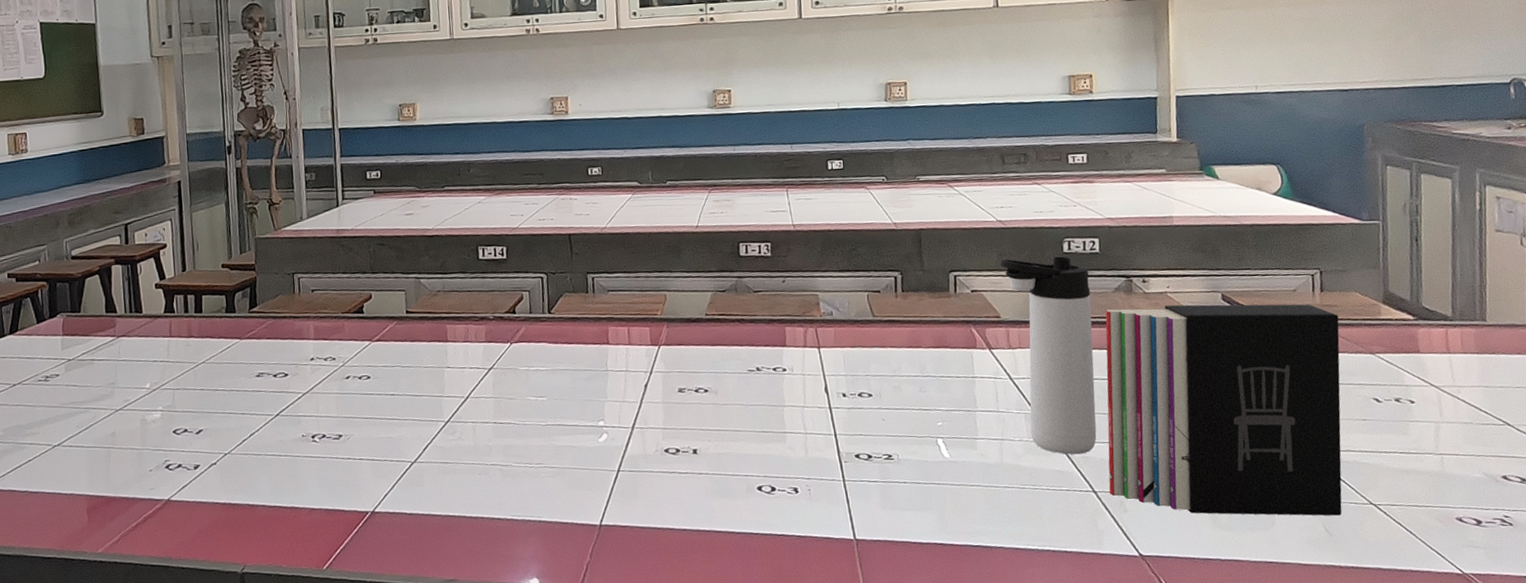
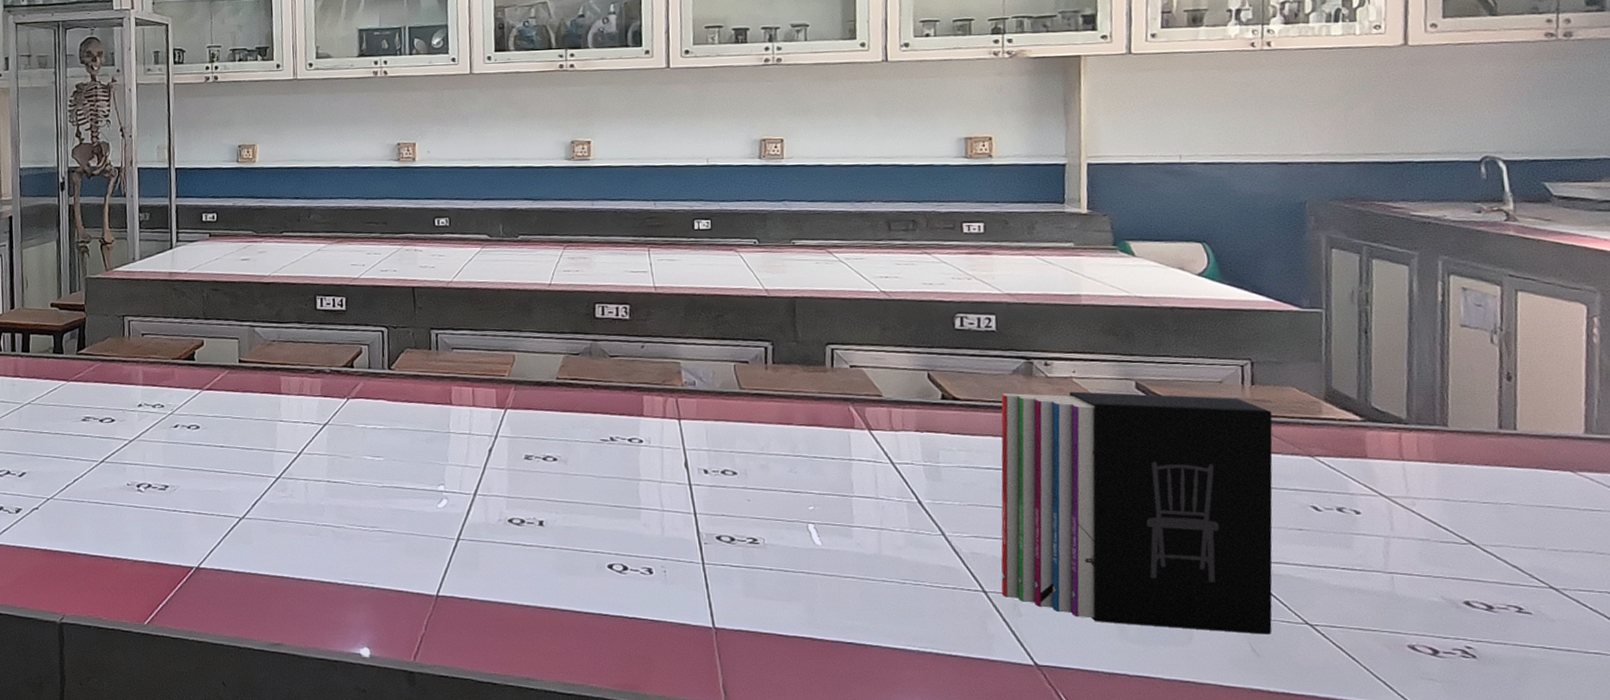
thermos bottle: present [1000,256,1097,455] -> none [883,333,989,550]

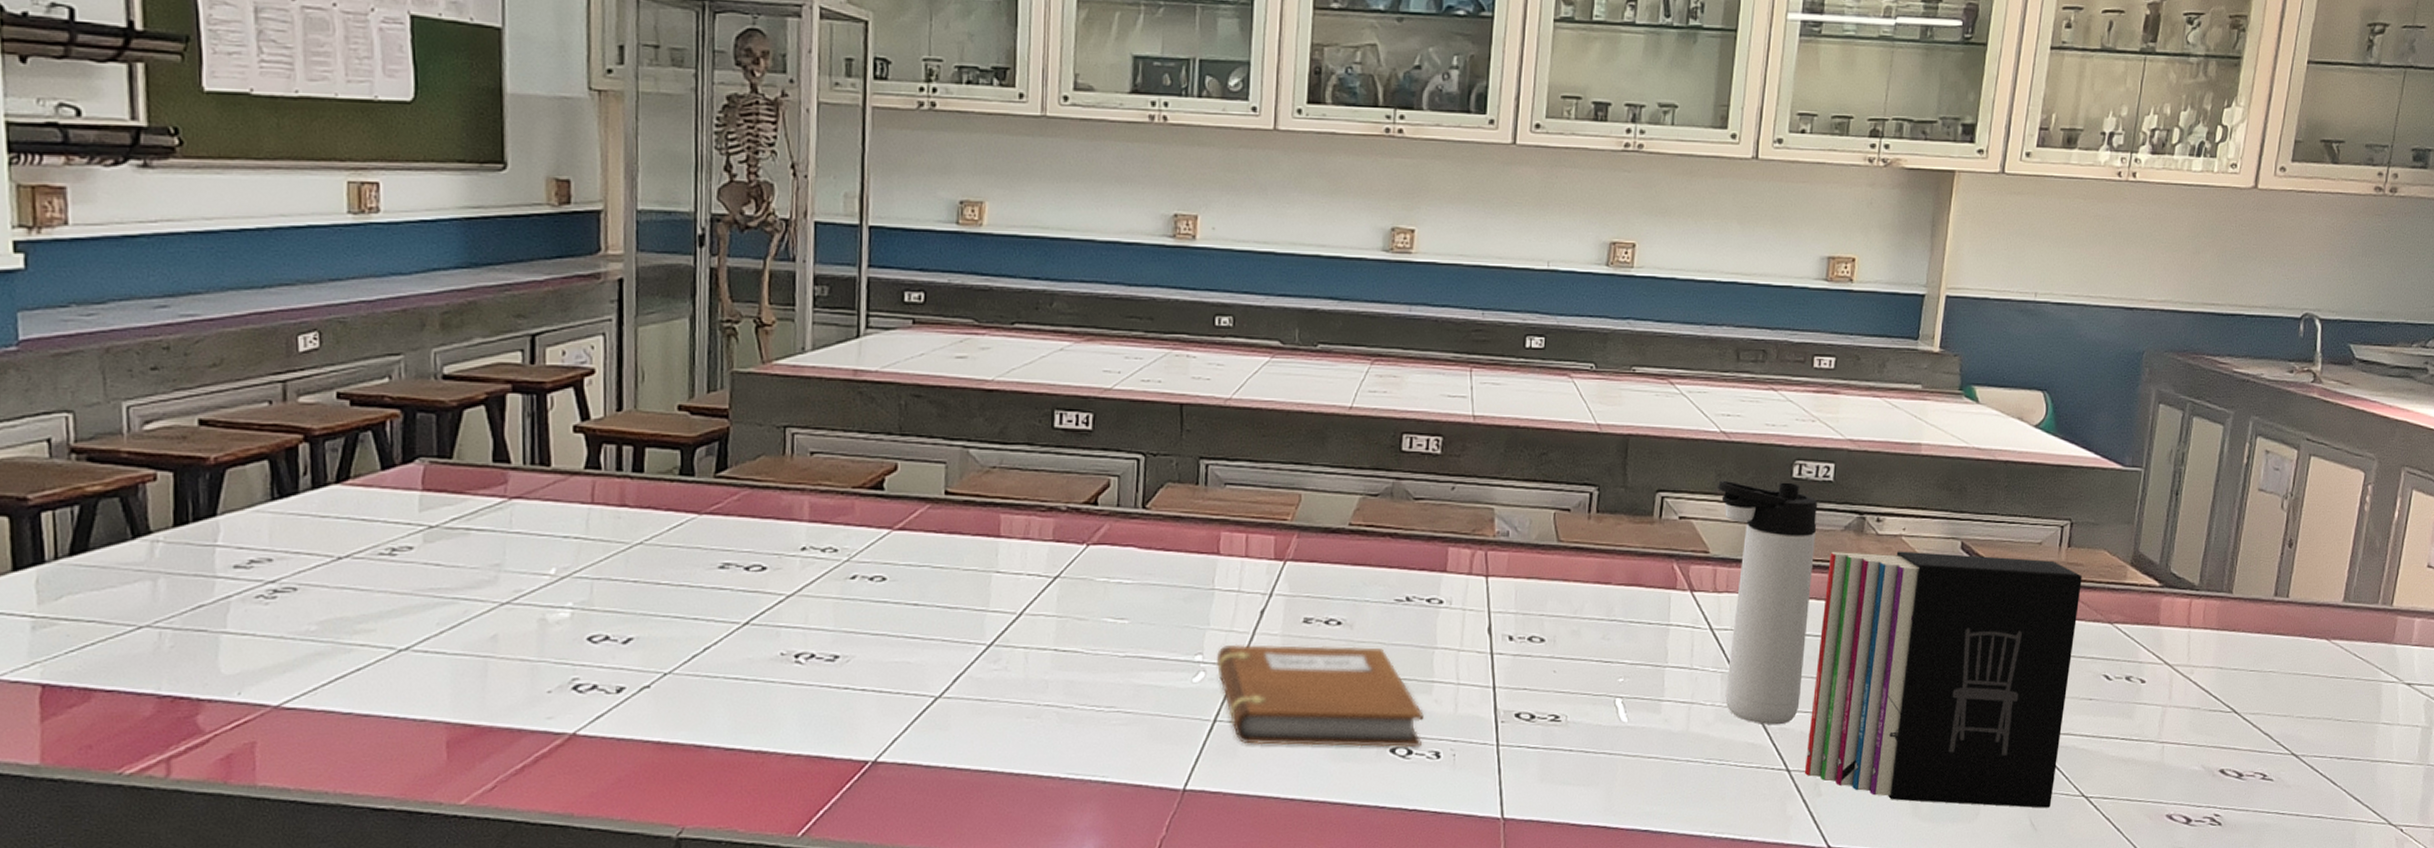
notebook: none [455,476,635,565] -> present [1216,644,1424,748]
thermos bottle: none [883,333,989,550] -> present [1718,480,1818,725]

